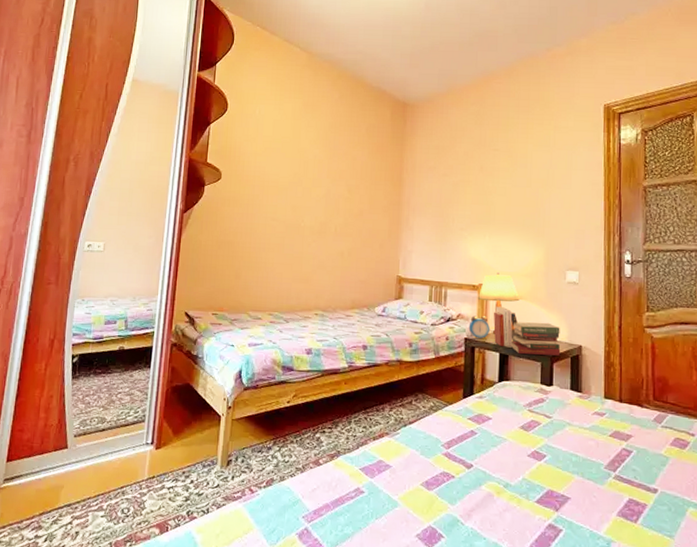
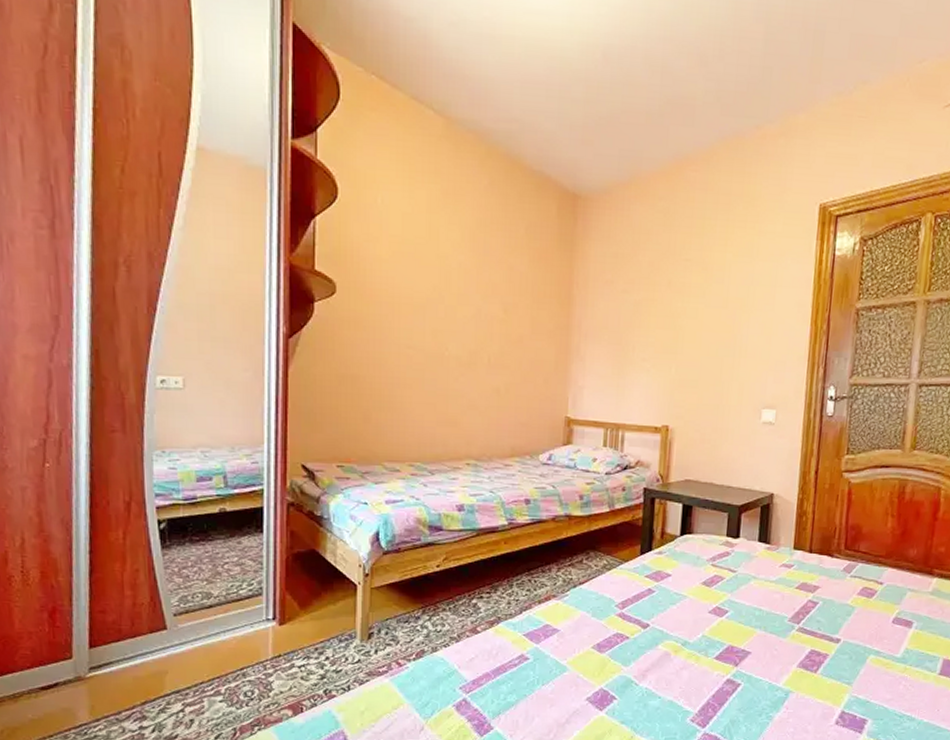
alarm clock: present [468,315,490,339] -> none [648,462,673,488]
table lamp: present [477,273,520,334] -> none [659,413,708,483]
books: present [493,306,521,347] -> none [677,450,707,497]
books: present [511,322,561,356] -> none [696,468,752,506]

